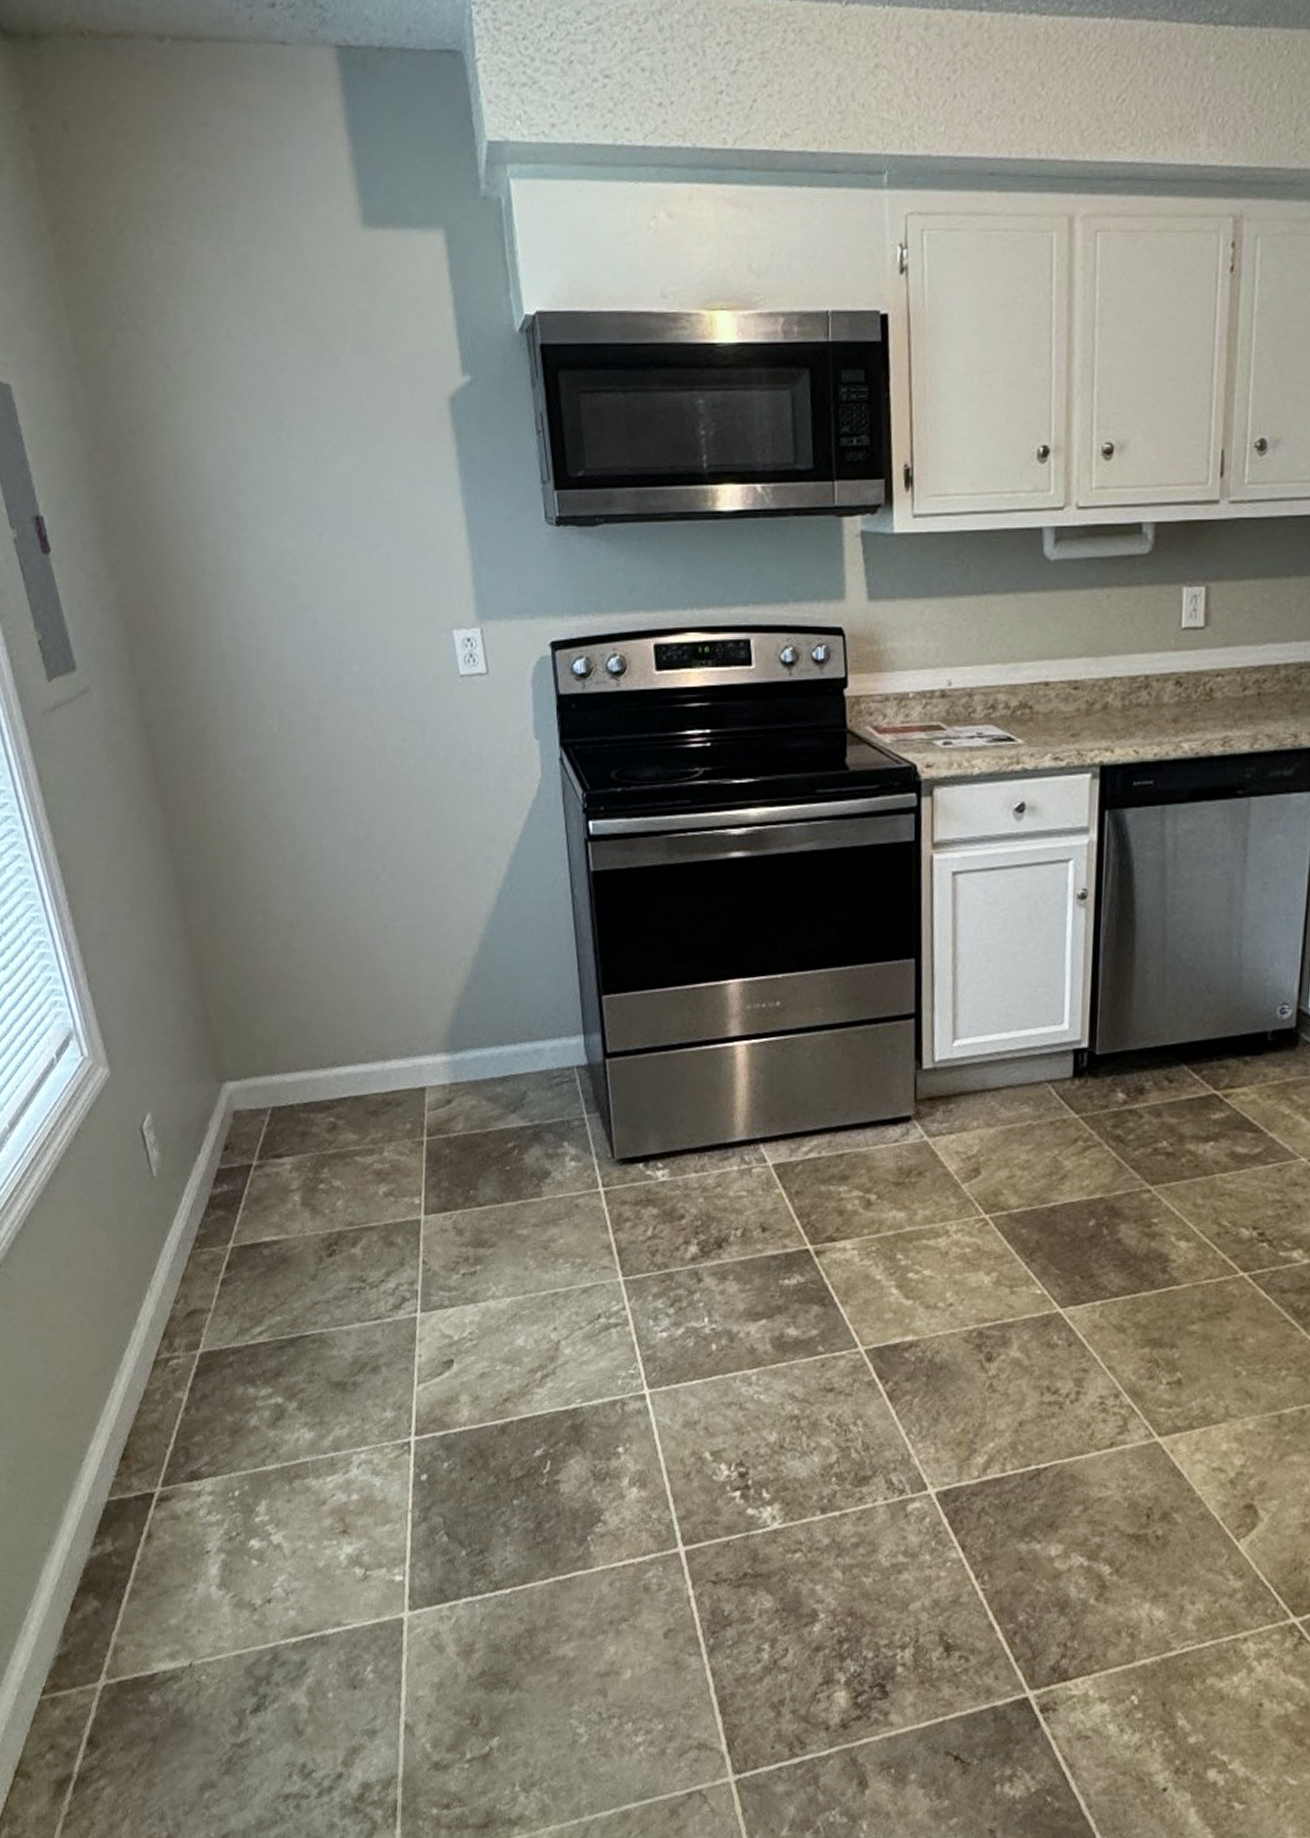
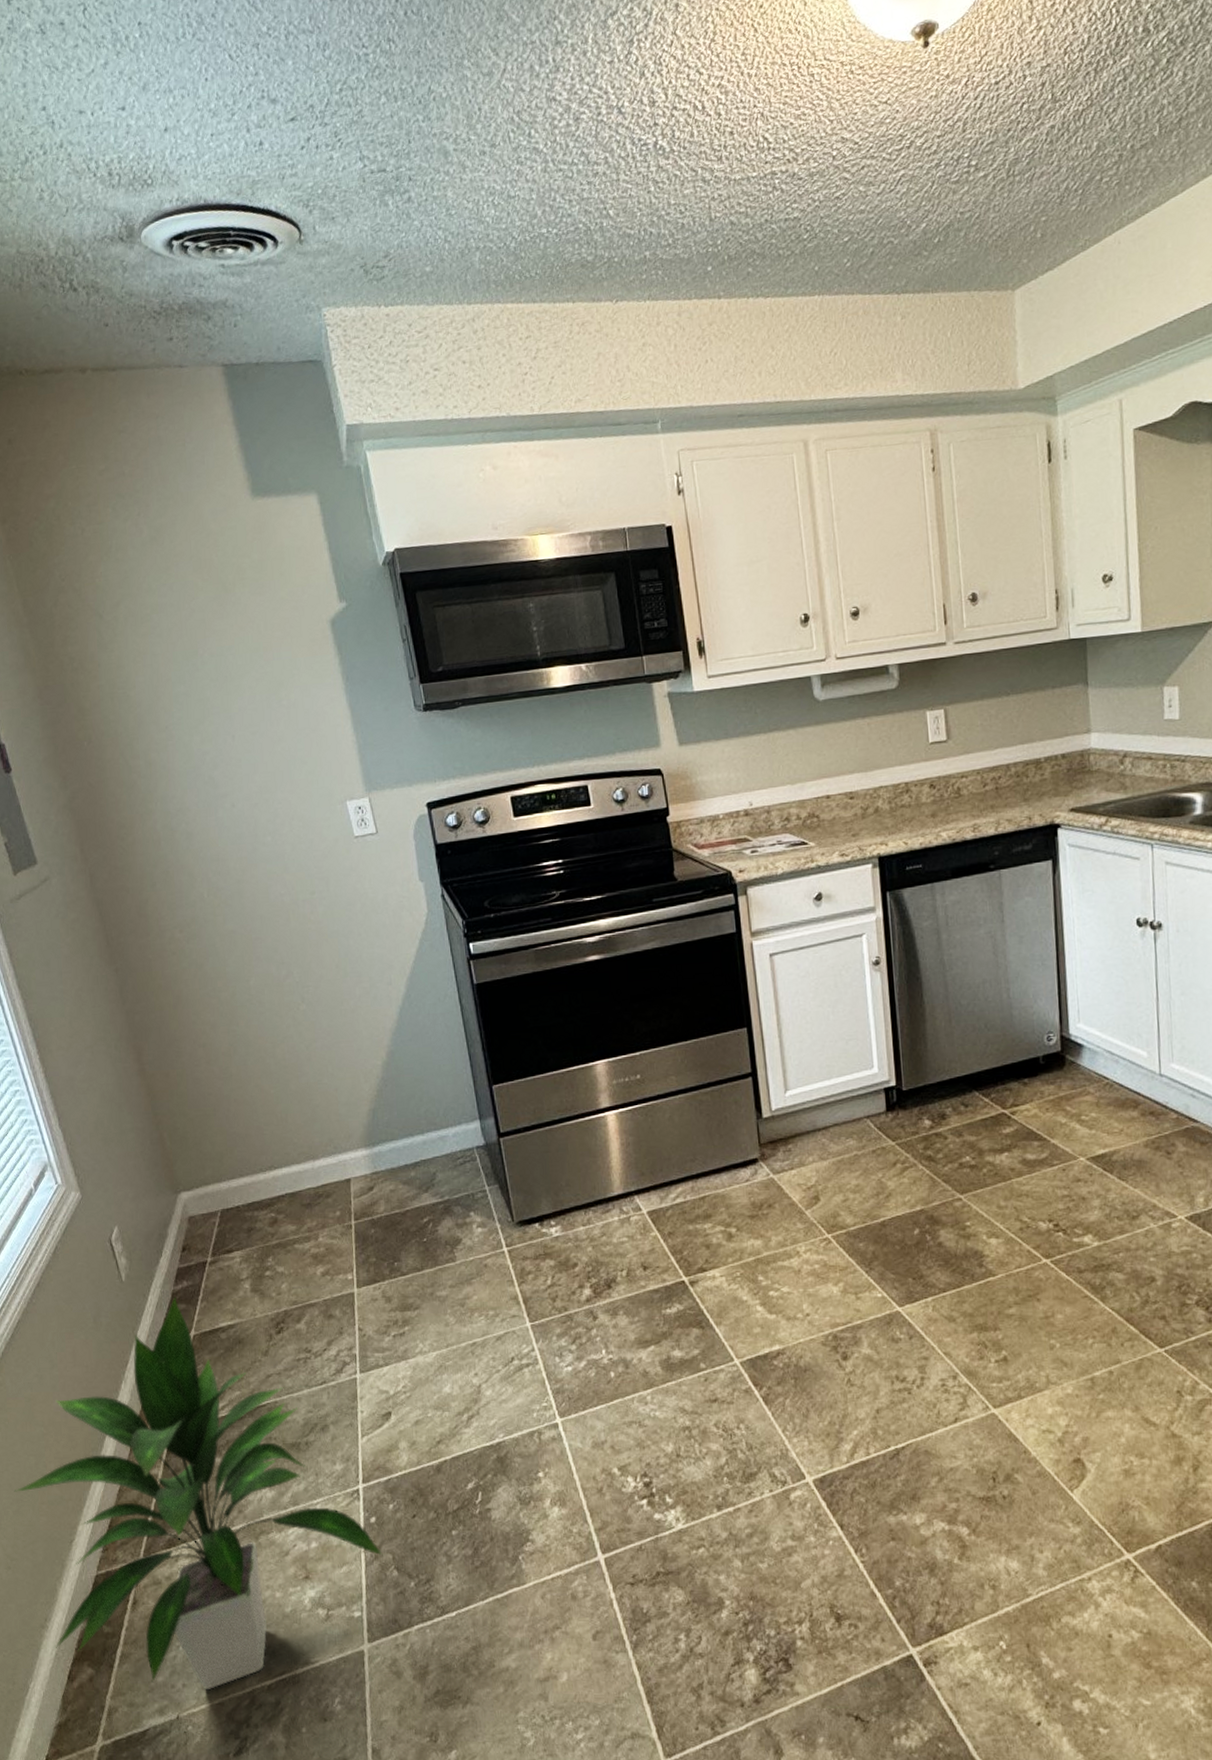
indoor plant: none [19,1202,433,1640] -> present [14,1297,383,1690]

